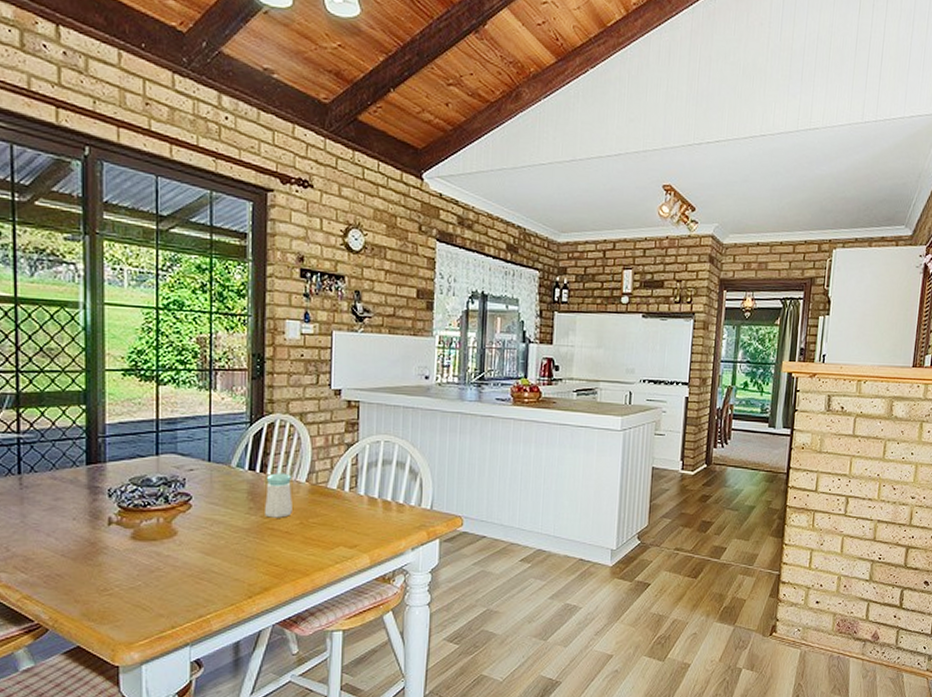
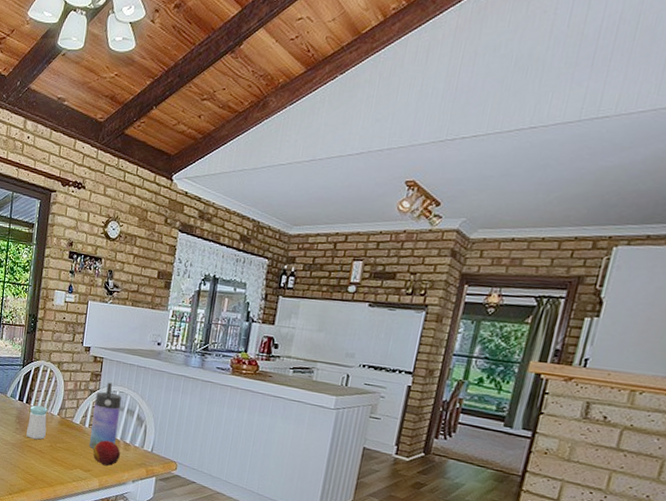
water bottle: none [352,431,388,517] -> present [89,382,122,449]
fruit: none [357,504,393,537] -> present [93,440,120,466]

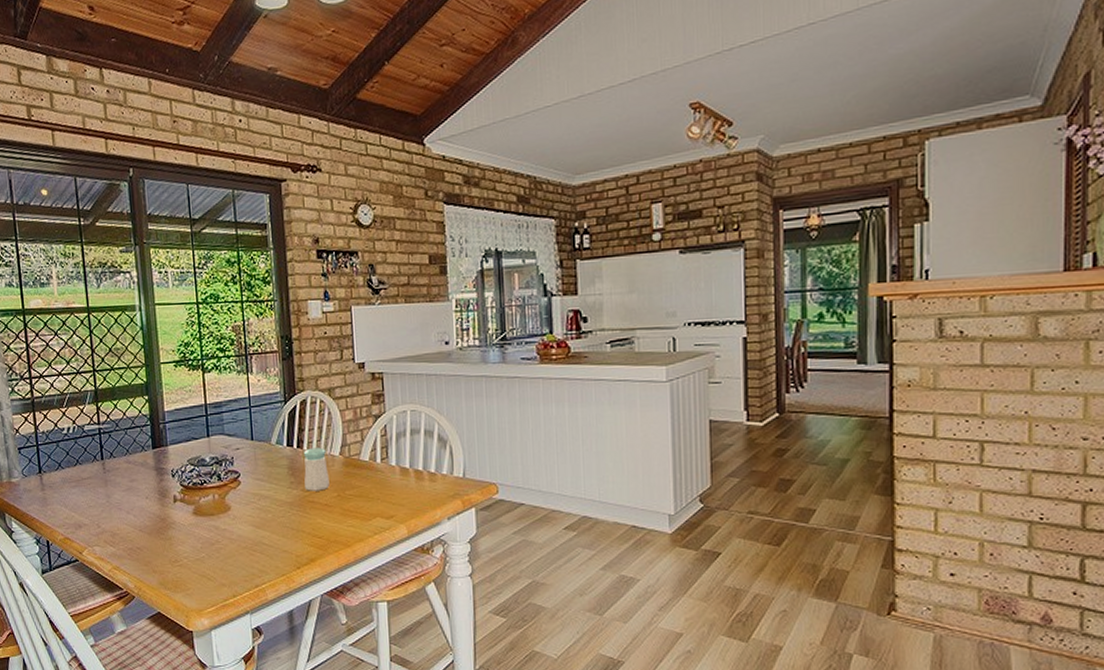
water bottle: present [89,382,122,449] -> none [382,401,418,488]
fruit: present [93,440,120,466] -> none [391,474,426,507]

